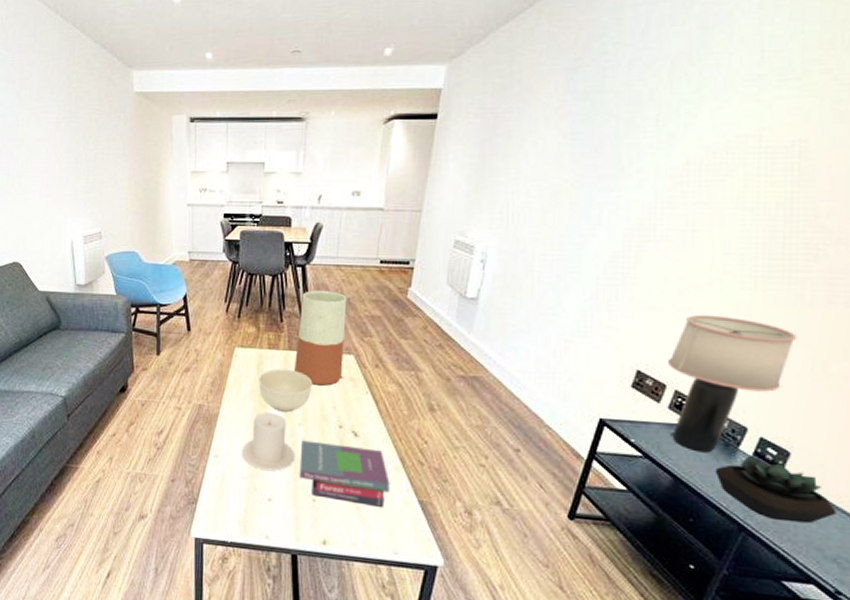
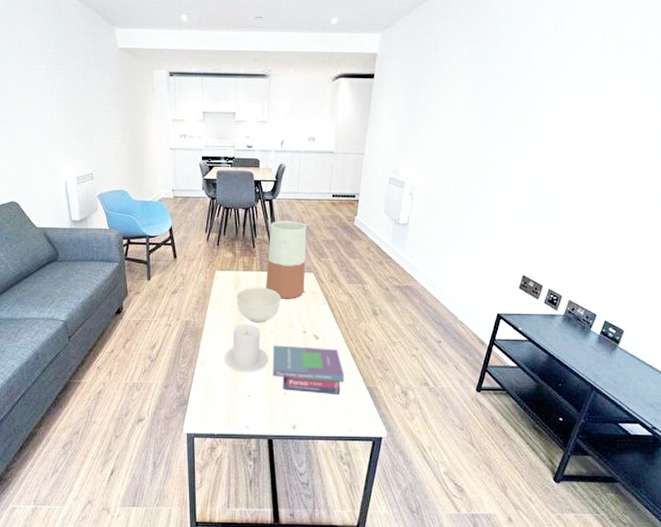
table lamp: present [667,314,796,453] -> none [543,232,627,335]
succulent plant: present [715,456,836,524] -> none [575,335,653,381]

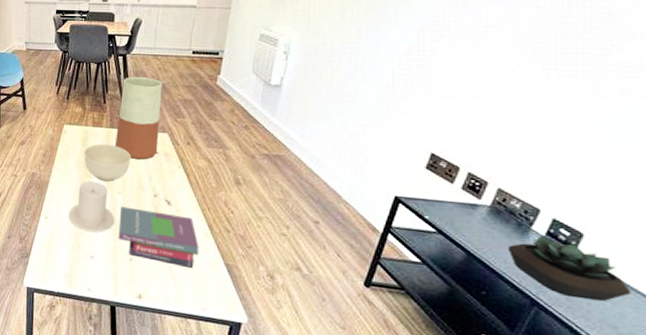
succulent plant: none [575,335,653,381] -> present [507,236,631,302]

